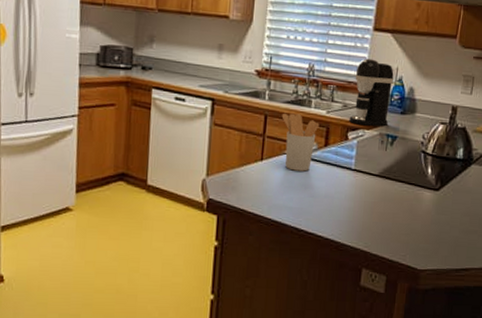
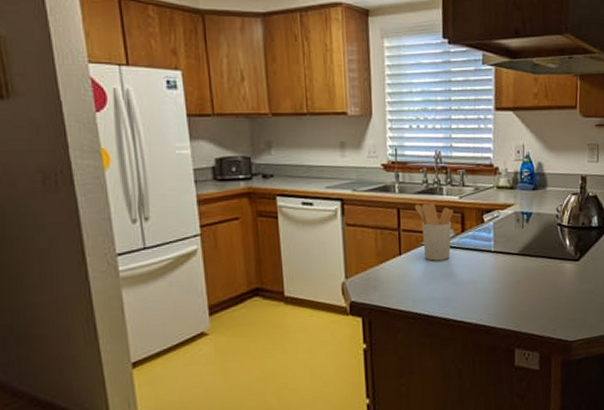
coffee maker: present [349,58,394,127] -> none [482,139,521,206]

